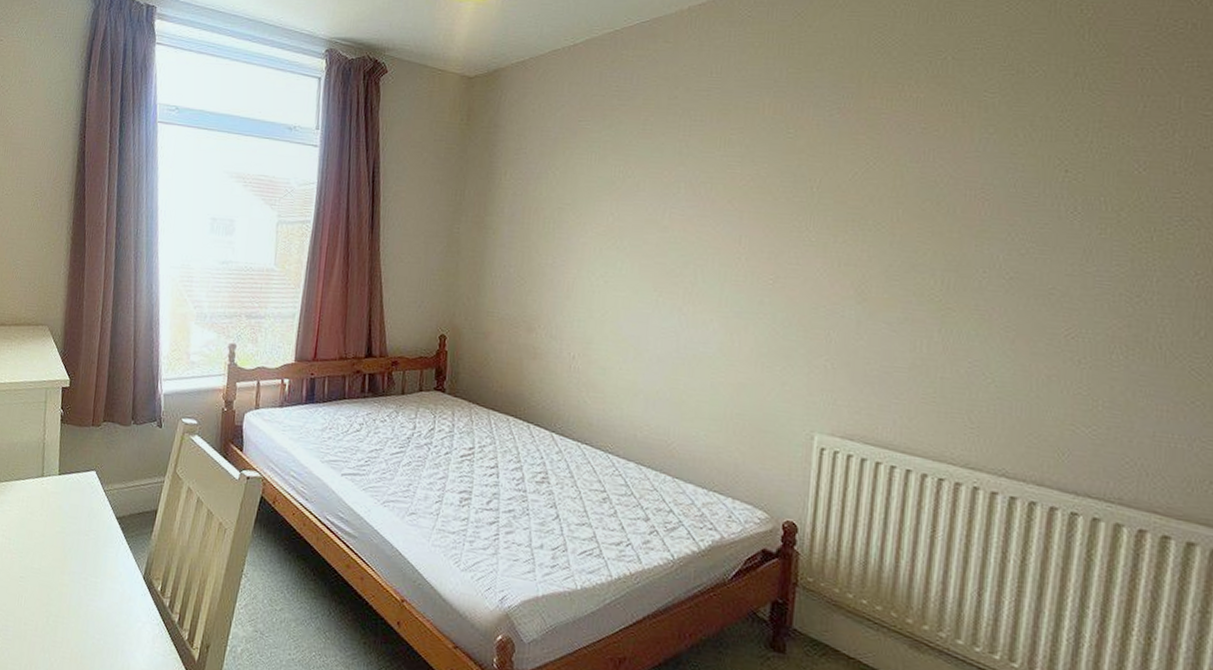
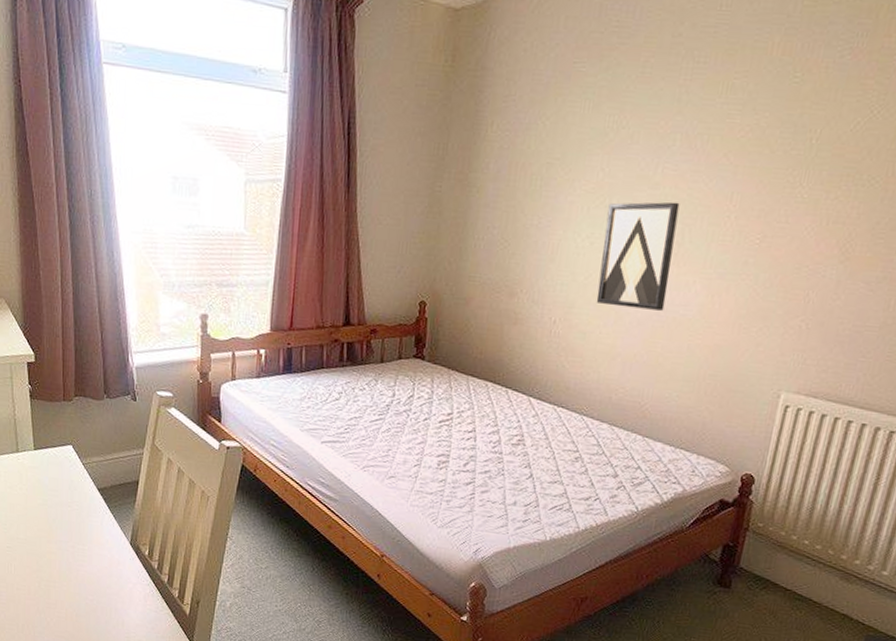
wall art: none [614,244,690,348] -> present [596,201,680,311]

